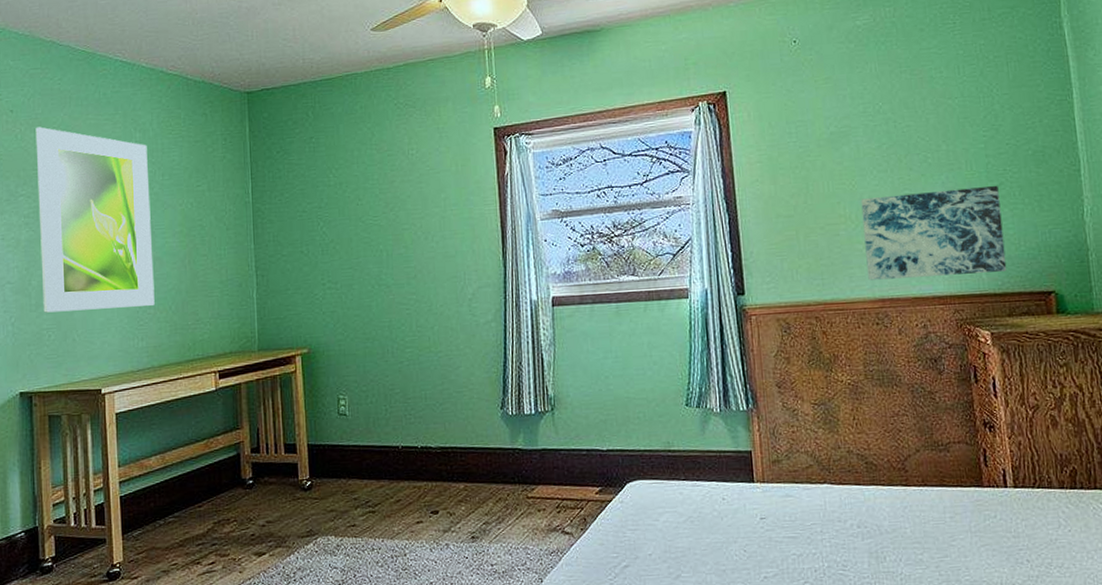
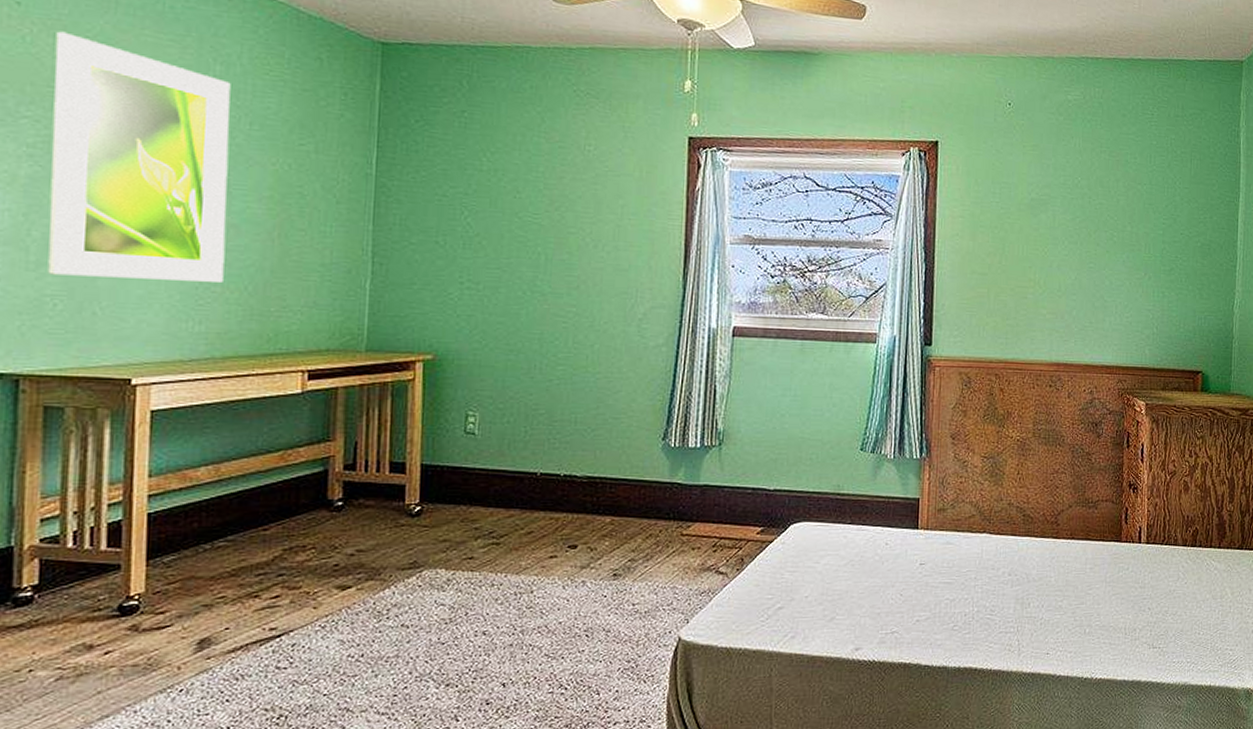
wall art: present [861,185,1007,281] -> none [1047,266,1169,349]

